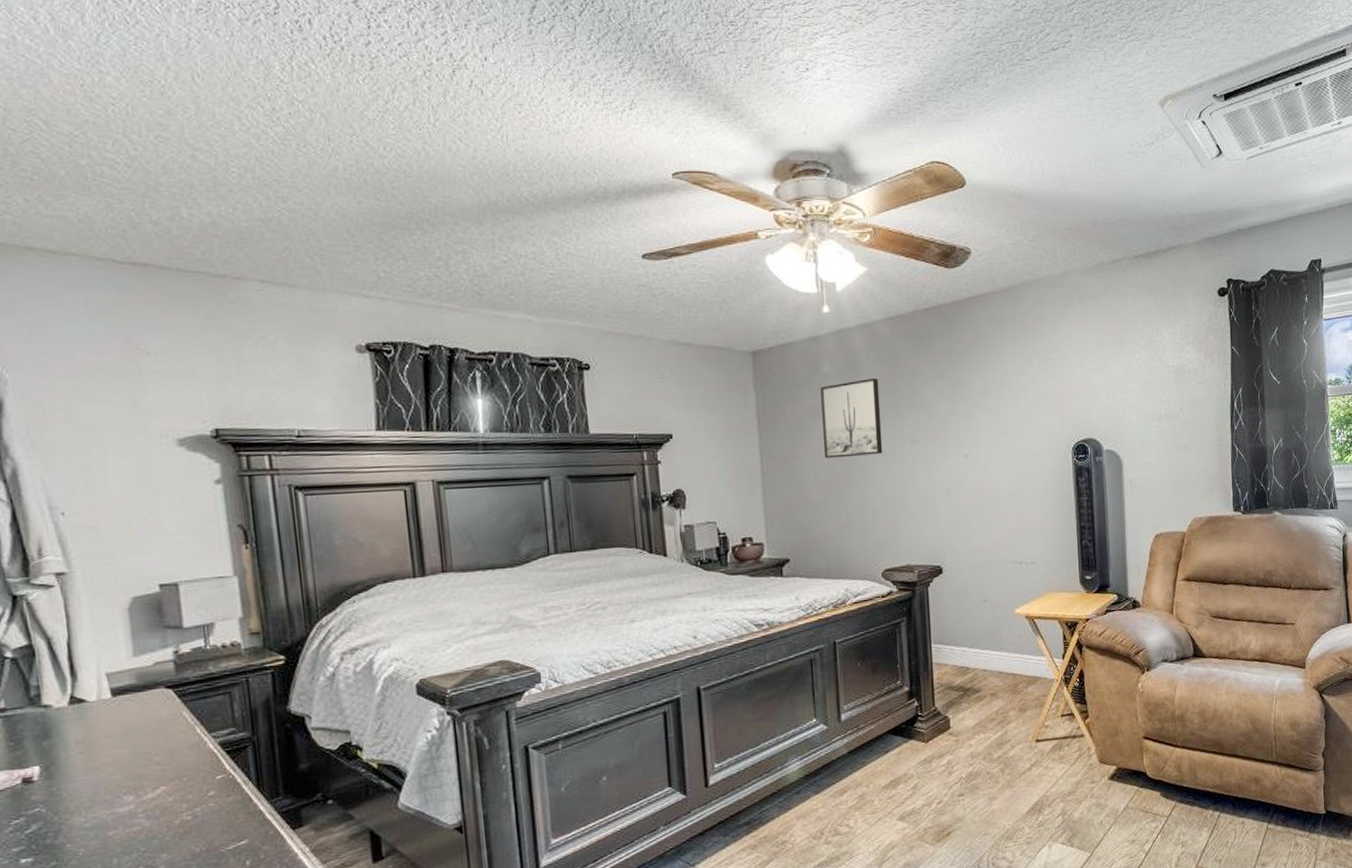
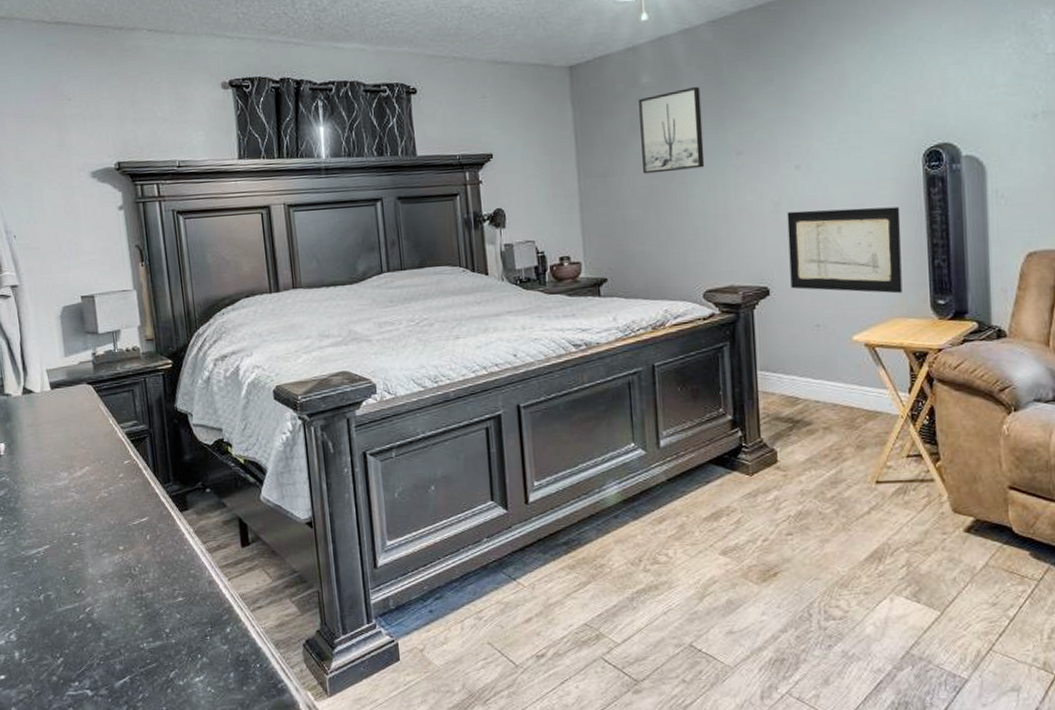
wall art: none [957,493,1057,571] -> present [787,206,903,294]

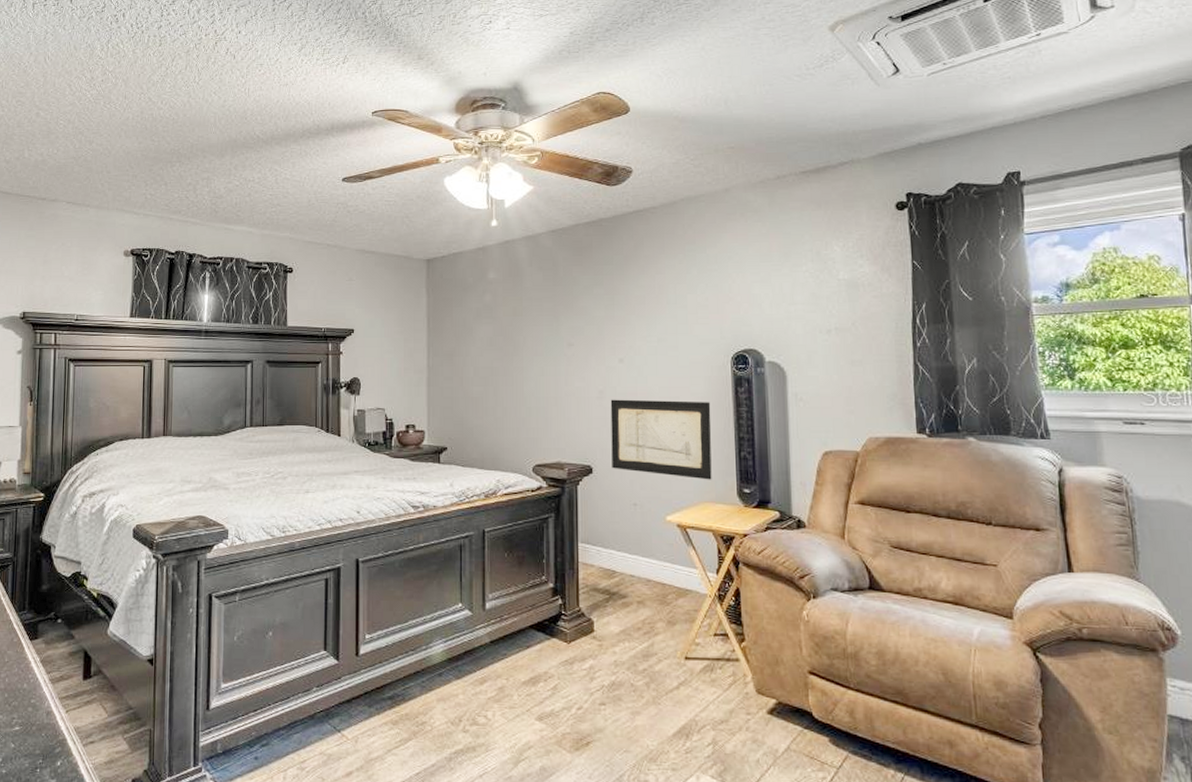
wall art: present [638,86,705,174] -> none [485,284,540,357]

